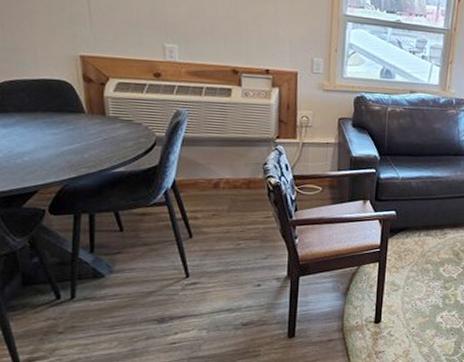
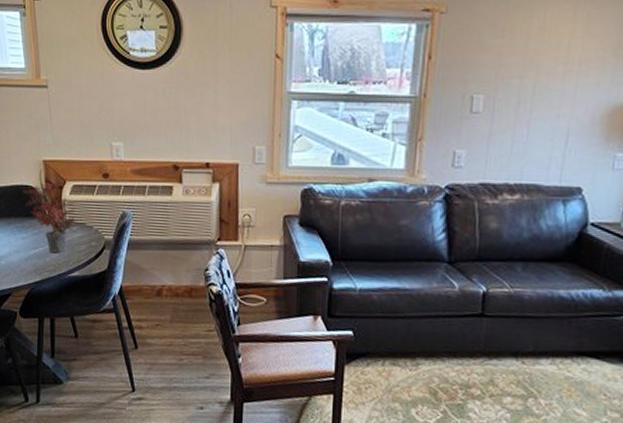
potted plant: none [53,64,122,150] -> present [23,169,77,254]

